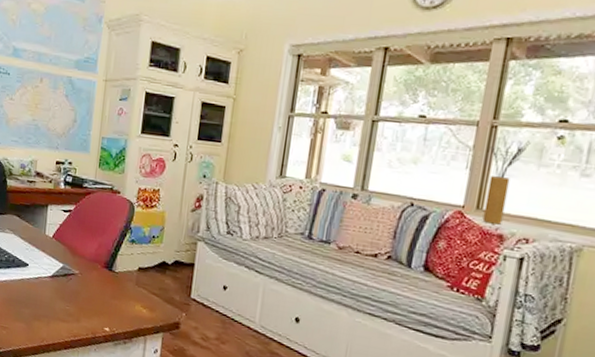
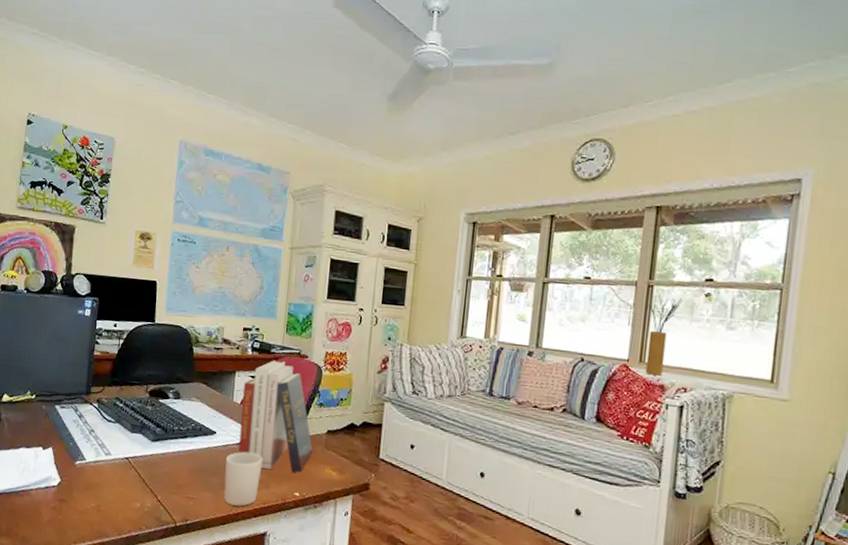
mug: none [36,285,74,338] -> present [224,451,263,507]
books: none [50,195,124,309] -> present [238,360,313,473]

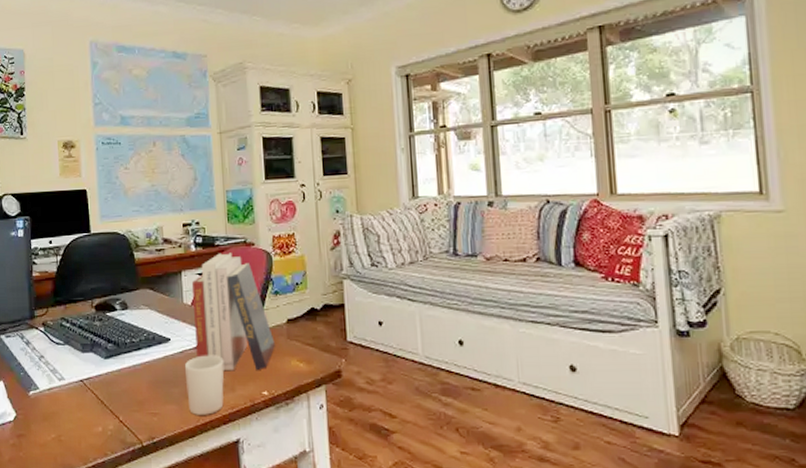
vase: present [645,294,683,376] -> none [610,118,646,207]

